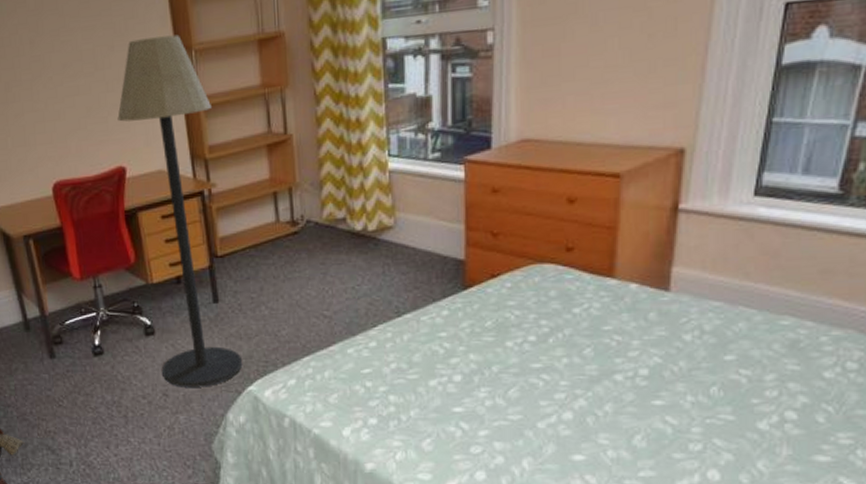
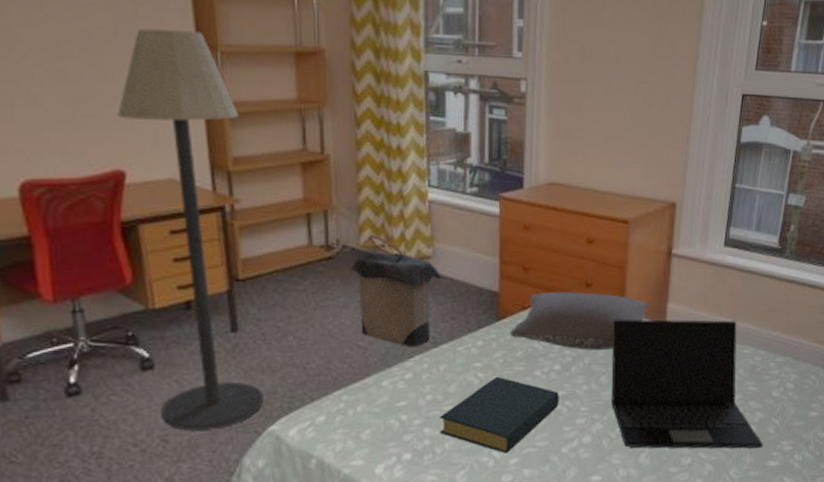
laundry hamper: none [313,208,404,316] -> present [349,234,442,346]
hardback book: none [404,346,534,425] -> present [439,376,559,453]
pillow: none [478,257,646,320] -> present [510,292,648,350]
laptop: none [597,285,808,440] -> present [611,319,763,449]

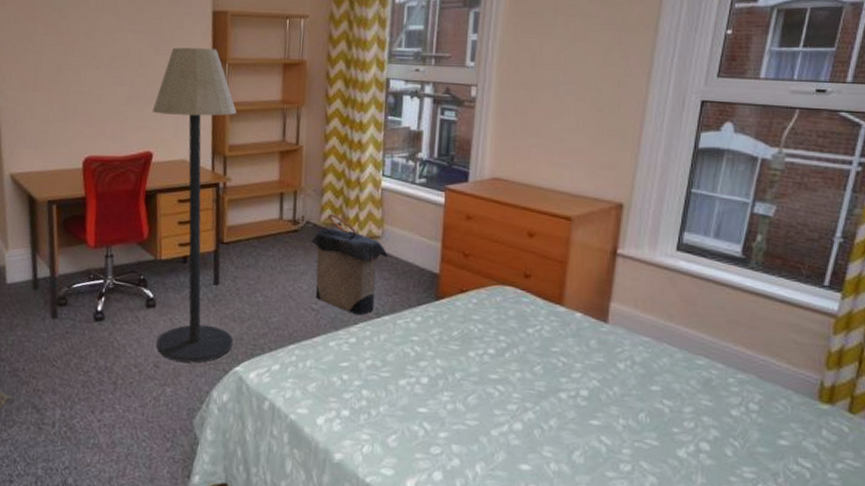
hardback book: present [439,376,559,453] -> none [376,351,492,426]
pillow: present [510,292,648,350] -> none [447,278,589,341]
laptop: present [611,319,763,449] -> none [545,311,718,470]

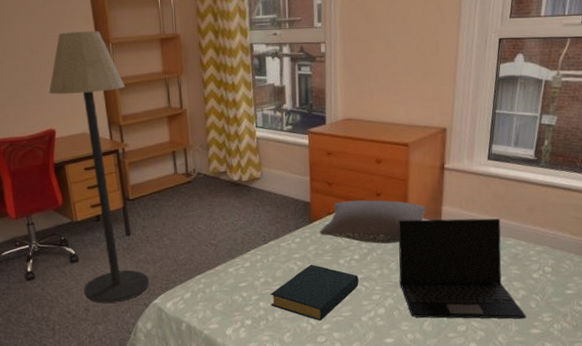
laundry hamper: present [310,213,388,315] -> none [202,164,268,243]
hardback book: none [376,351,492,426] -> present [270,264,359,321]
pillow: none [447,278,589,341] -> present [320,200,427,244]
laptop: none [545,311,718,470] -> present [398,218,526,319]

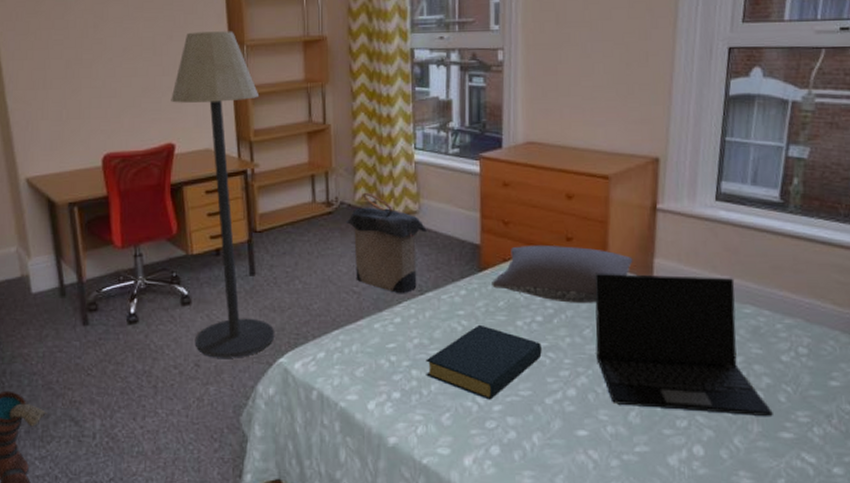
laundry hamper: none [202,164,268,243] -> present [345,192,427,293]

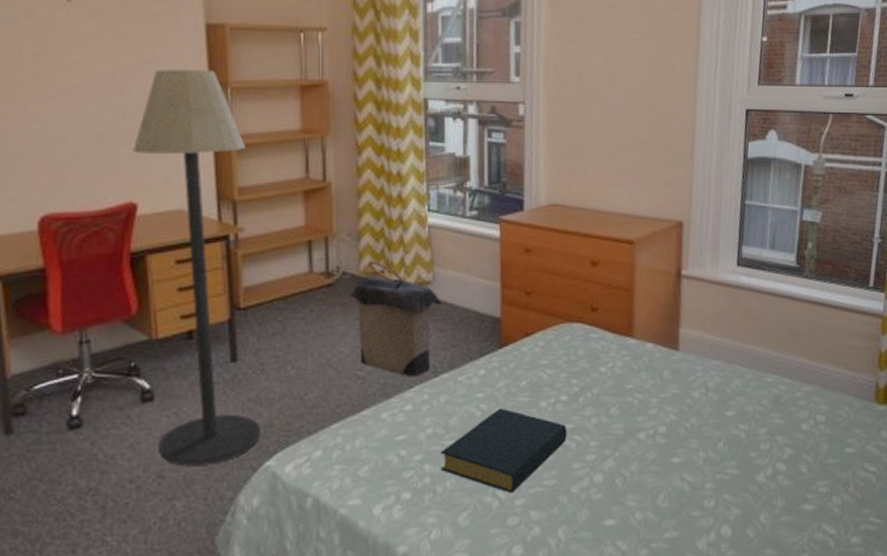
pillow: present [492,246,633,303] -> none [513,317,659,379]
laptop: present [595,273,773,417] -> none [621,345,796,490]

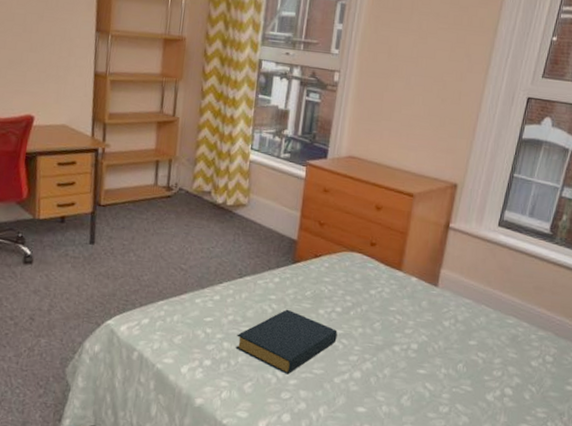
floor lamp: present [133,69,260,466] -> none [32,15,117,316]
laundry hamper: present [348,260,442,376] -> none [182,182,253,275]

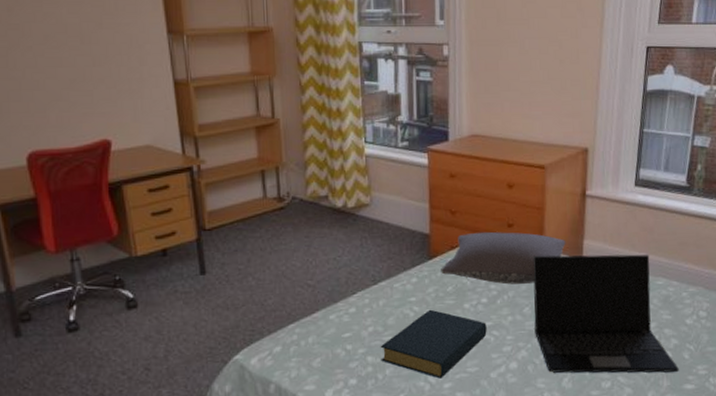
pillow: none [302,245,424,301] -> present [441,232,566,285]
laptop: none [382,276,518,411] -> present [533,254,679,373]

